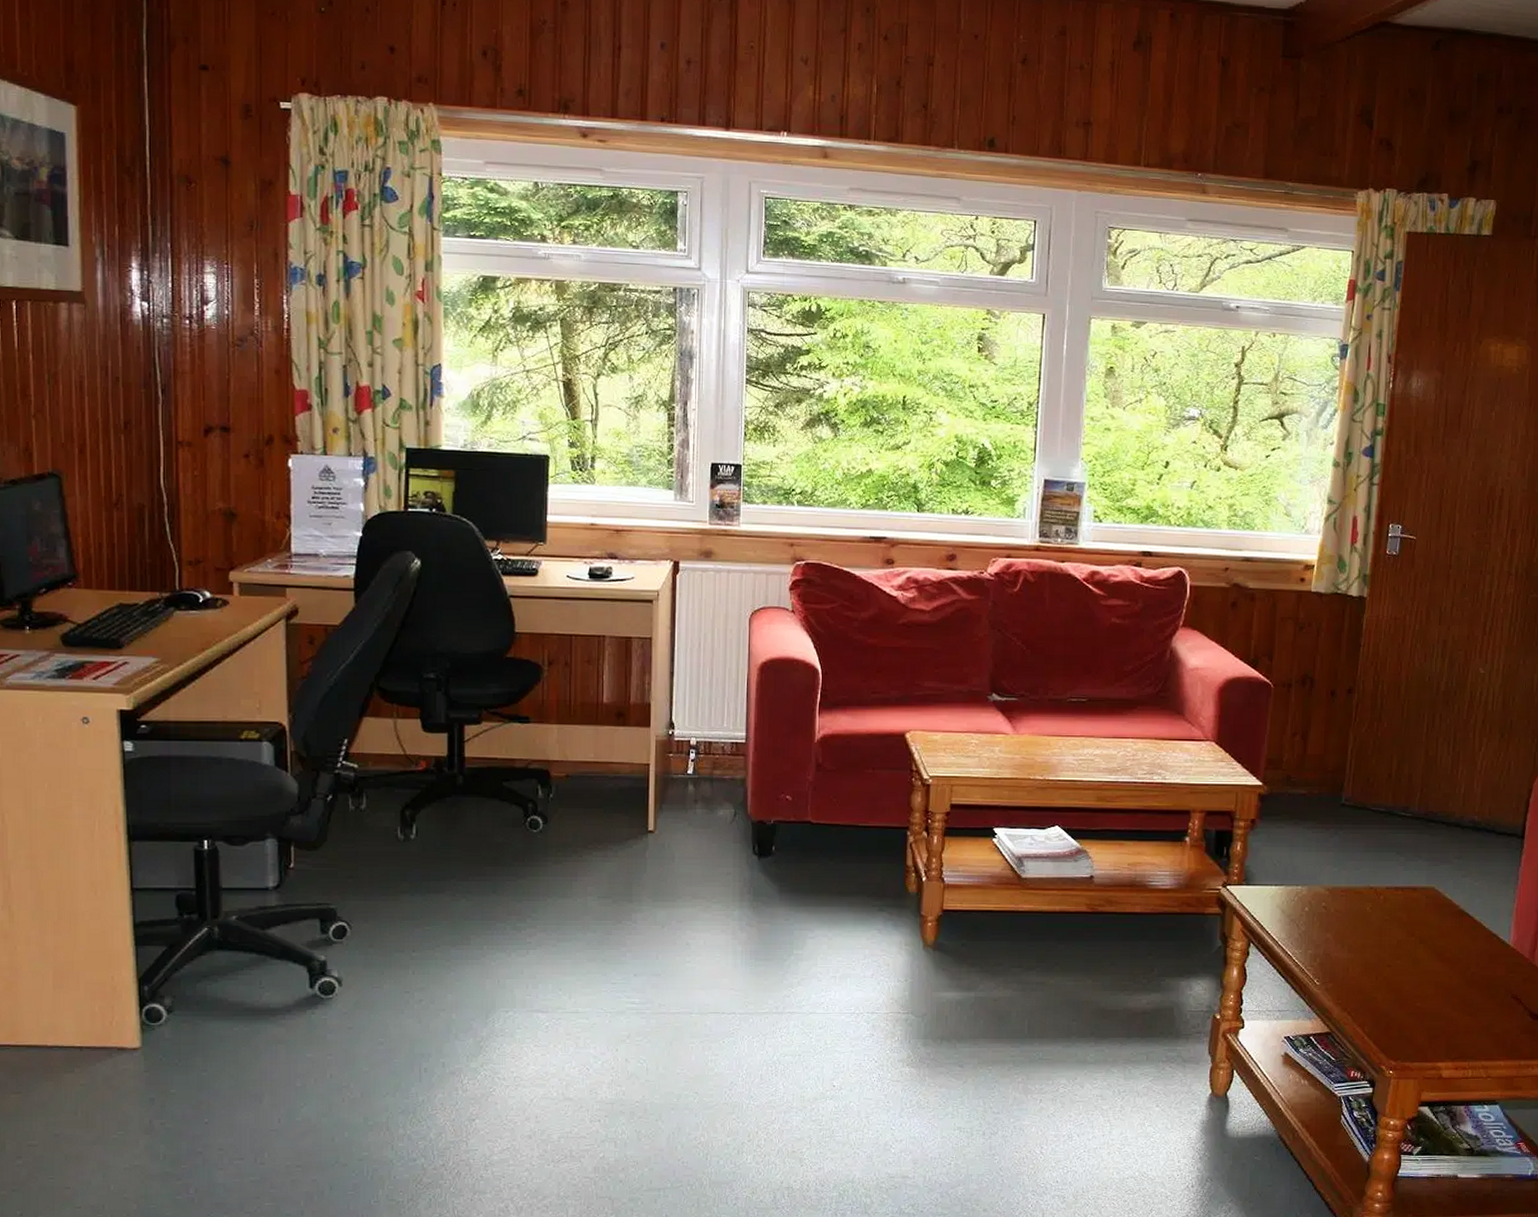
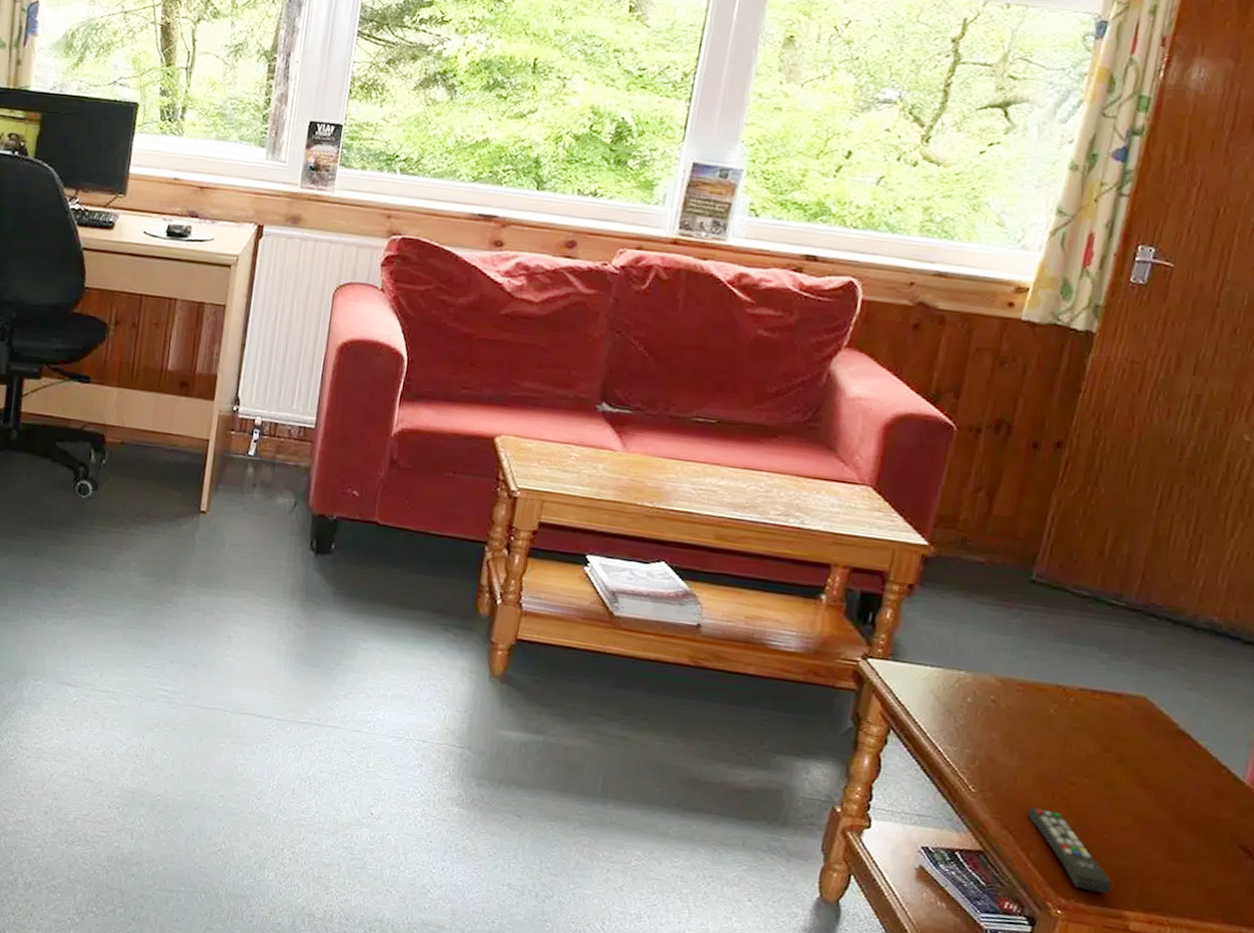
remote control: none [1359,989,1427,1051] -> present [1027,806,1113,894]

